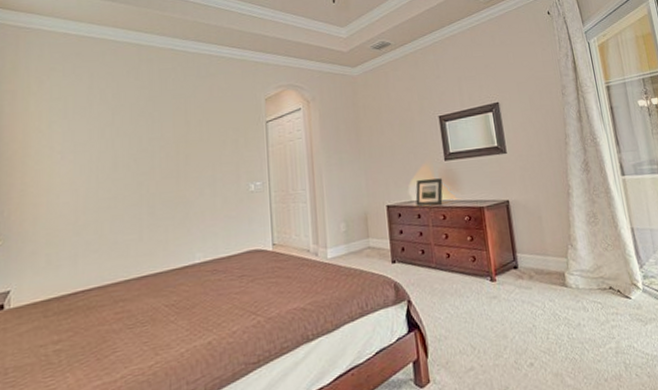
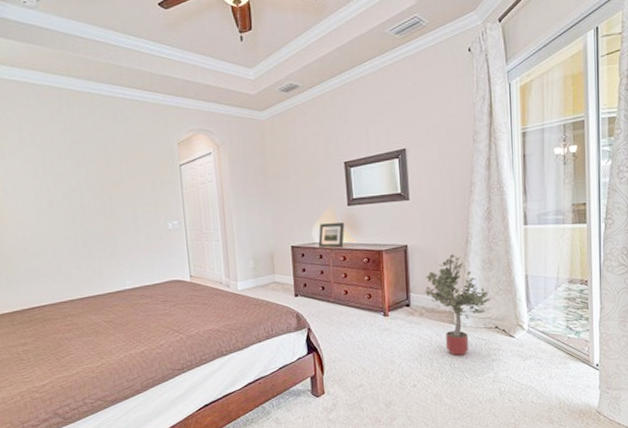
potted tree: none [531,208,601,324] -> present [424,254,492,356]

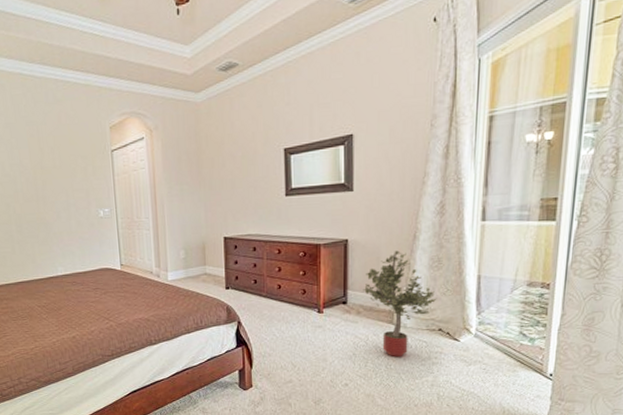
picture frame: present [318,222,345,249] -> none [252,213,282,241]

